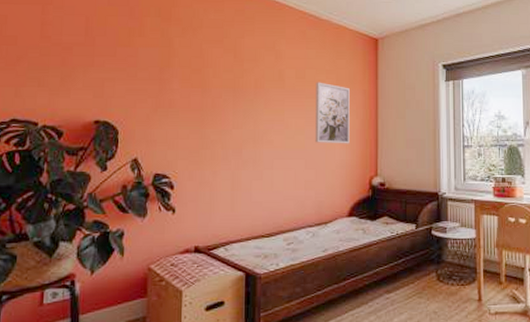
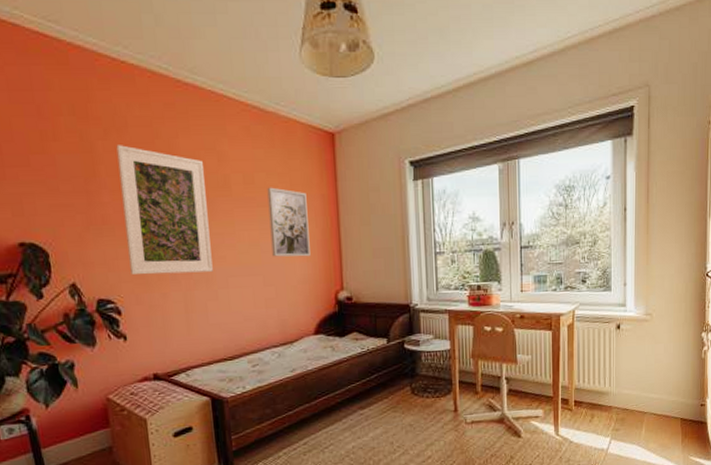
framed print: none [188,42,262,154] -> present [116,145,213,275]

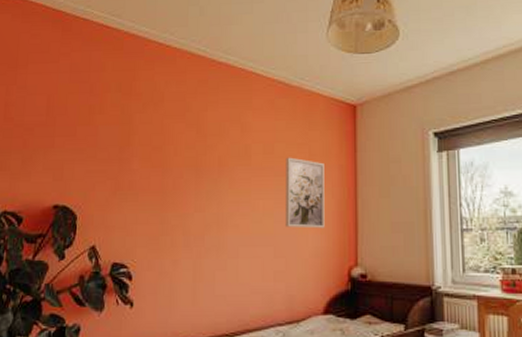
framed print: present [116,145,213,275] -> none [147,117,227,241]

